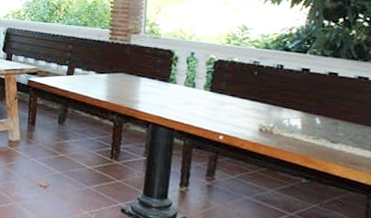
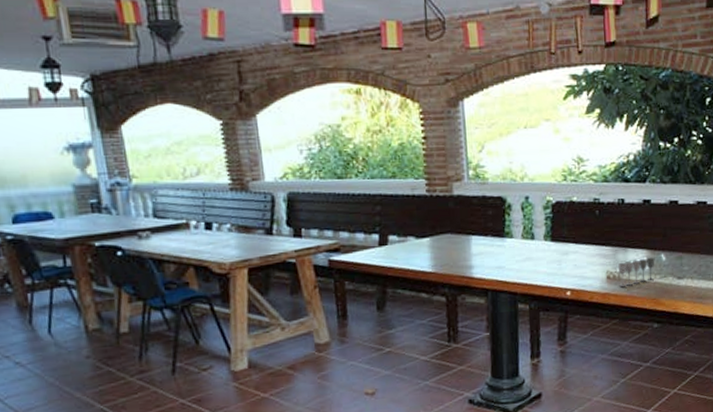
wine glass: none [269,119,309,141] -> present [618,257,655,288]

